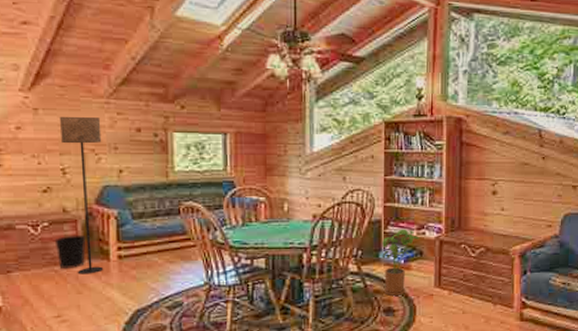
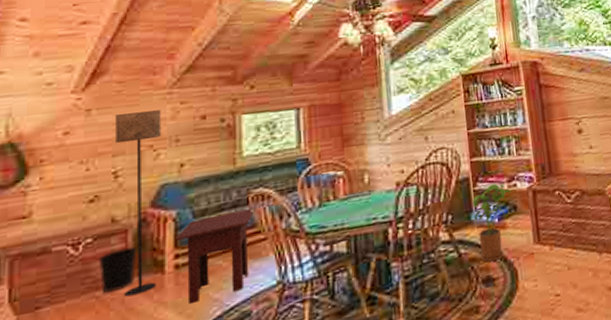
side table: none [117,217,186,288] -> present [174,207,256,303]

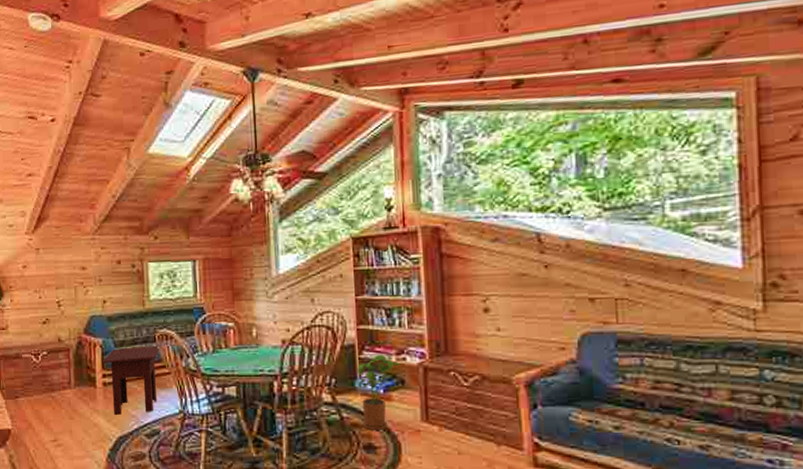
wastebasket: present [98,246,138,293] -> none [51,362,77,396]
floor lamp: present [115,110,162,297] -> none [56,253,90,401]

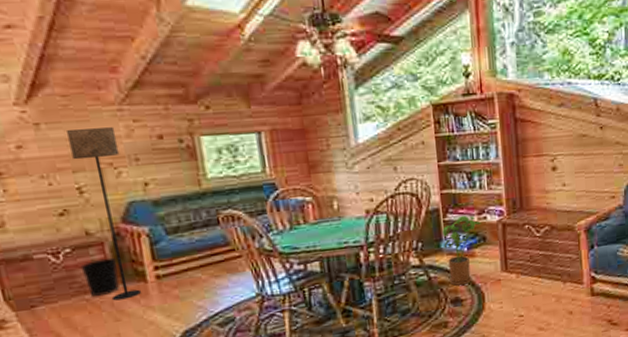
wastebasket: none [51,362,77,396] -> present [80,257,120,297]
floor lamp: none [56,253,90,401] -> present [67,127,141,301]
side table: present [102,345,161,415] -> none [151,227,229,309]

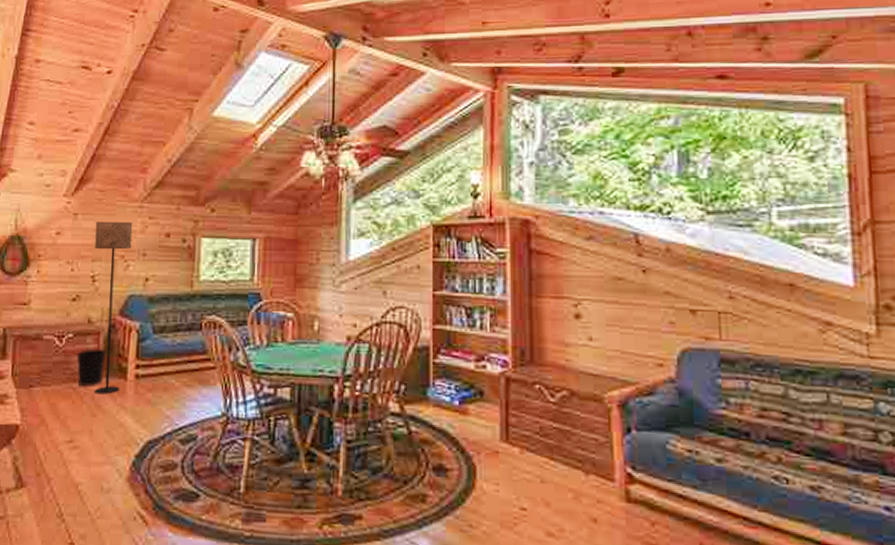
house plant: present [442,215,482,286] -> none [431,359,480,450]

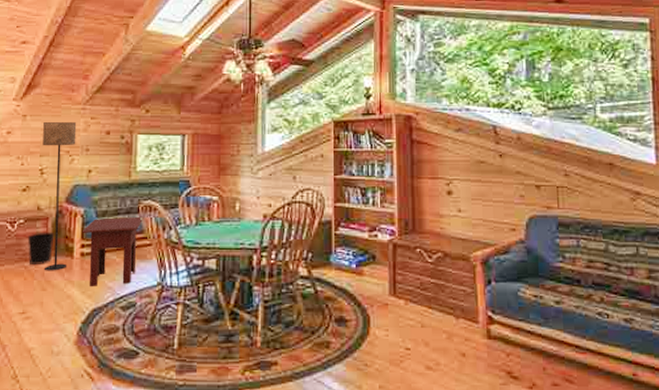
side table: none [136,333,208,414] -> present [81,216,144,286]

